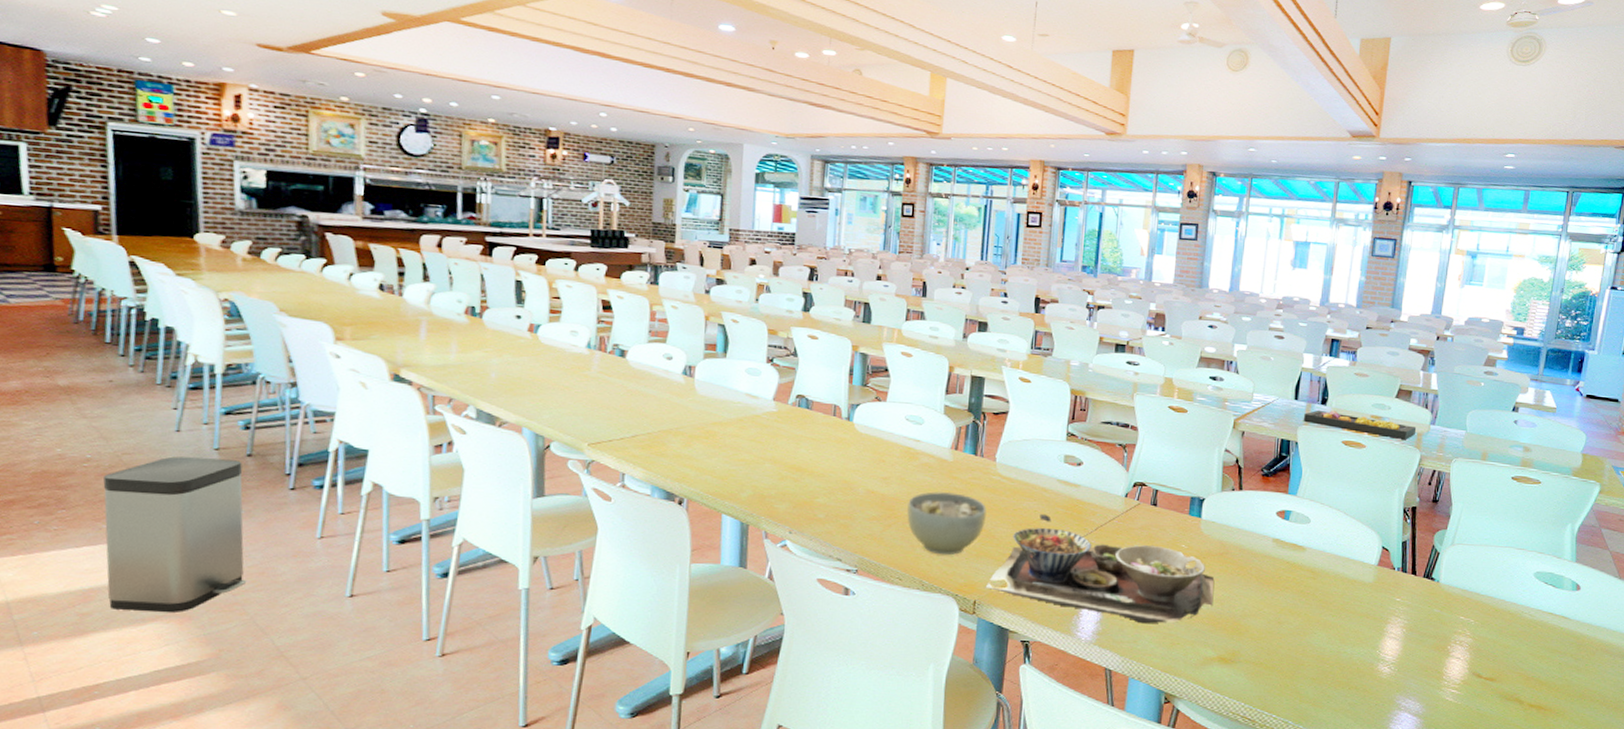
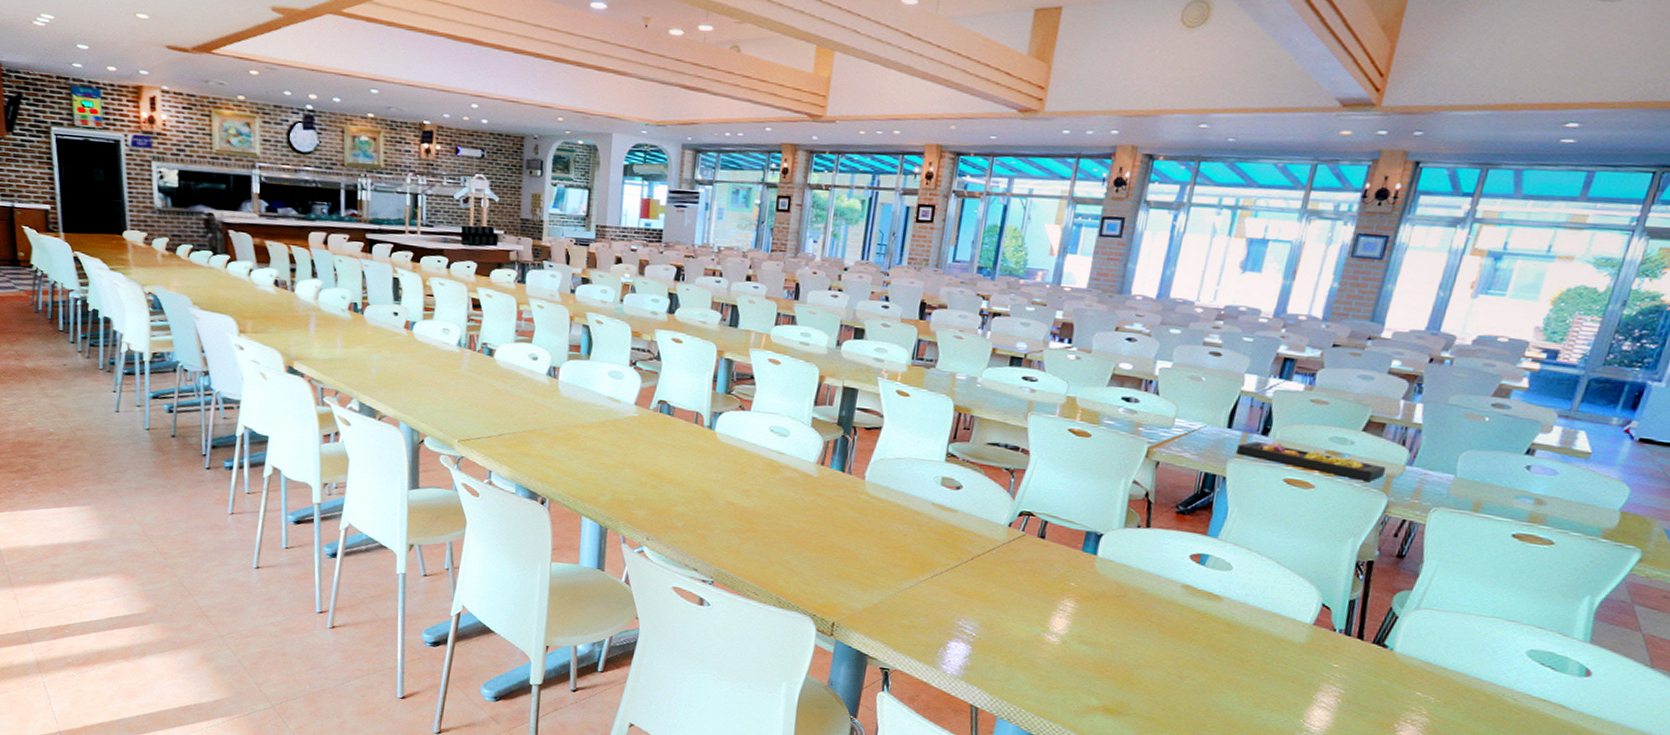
pedal bin: present [103,456,247,612] -> none [63,434,175,570]
soup bowl: present [907,491,987,555] -> none [766,507,852,574]
food tray: present [985,513,1214,623] -> none [845,538,1106,665]

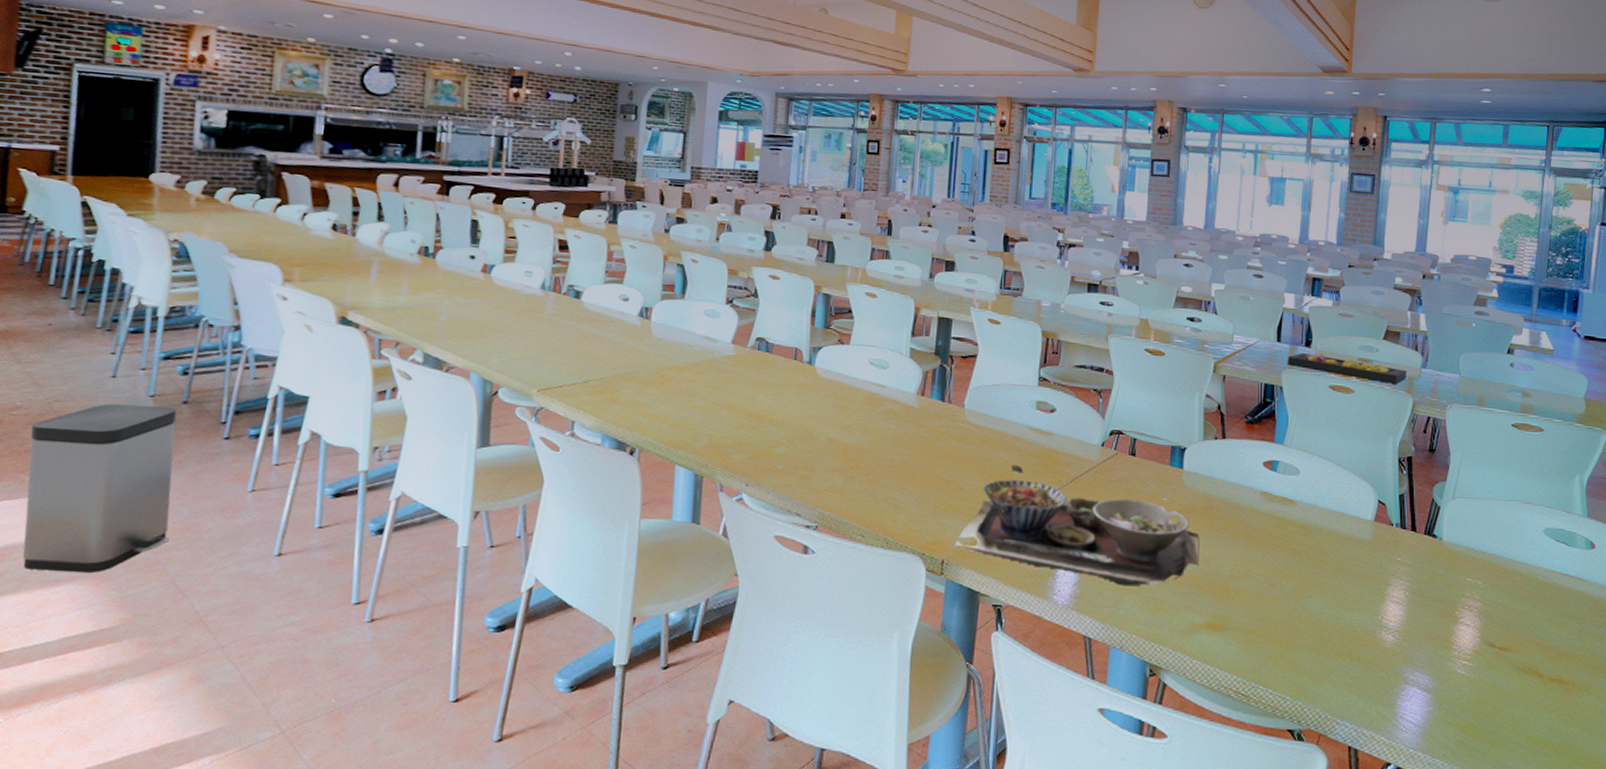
pedal bin: none [63,434,175,570] -> present [22,403,177,573]
food tray: none [845,538,1106,665] -> present [953,464,1200,585]

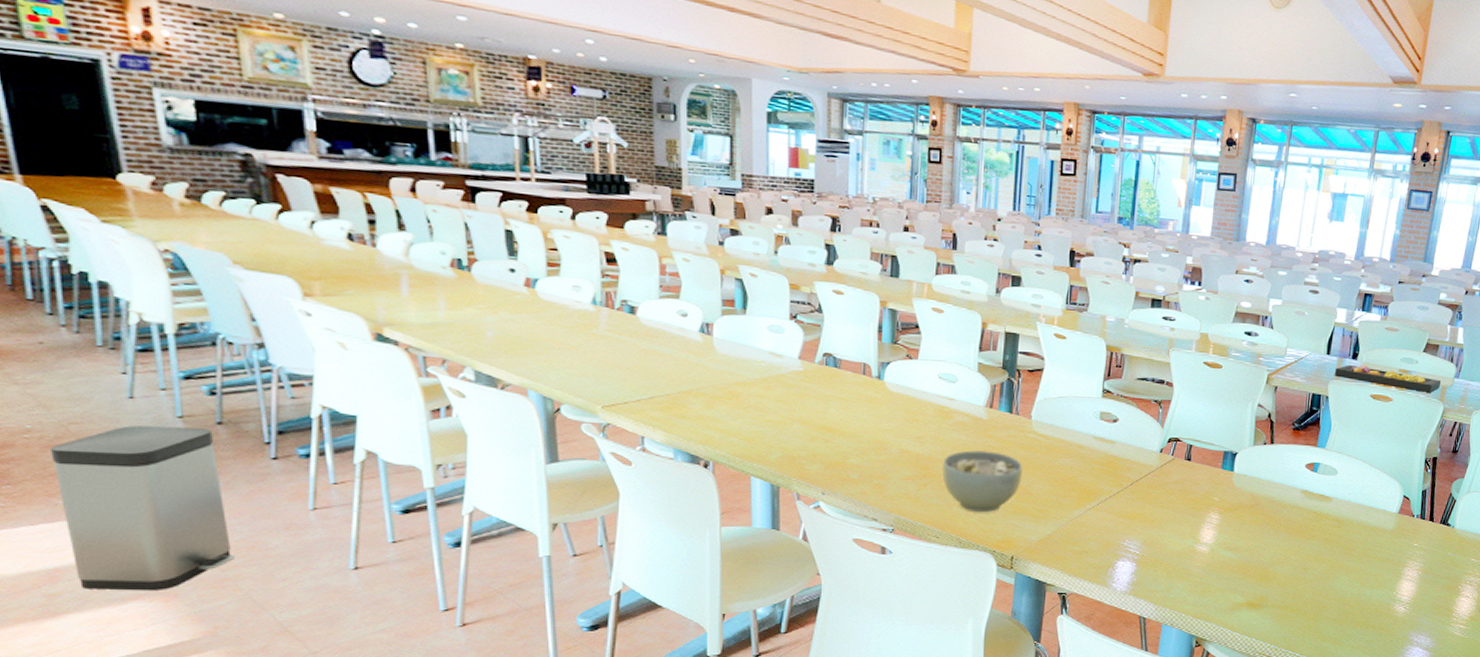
soup bowl: none [870,440,955,509] -> present [942,450,1023,512]
food tray: present [953,464,1200,585] -> none [1022,470,1244,573]

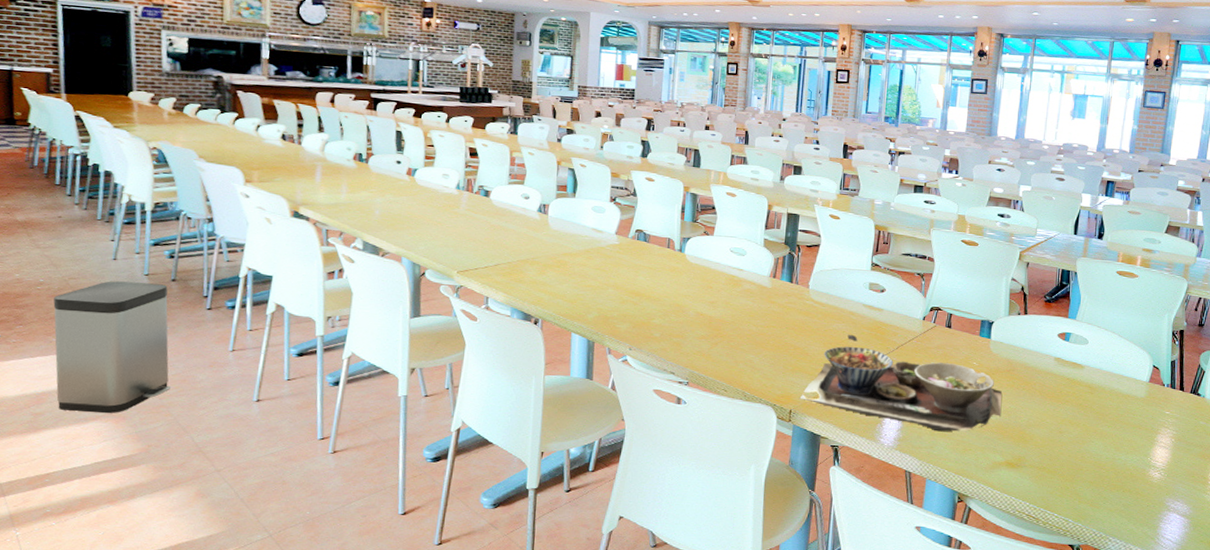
soup bowl: present [942,450,1023,512] -> none [731,314,801,369]
food tray: none [1022,470,1244,573] -> present [799,334,1002,431]
food tray: present [1334,364,1442,393] -> none [1081,243,1184,270]

